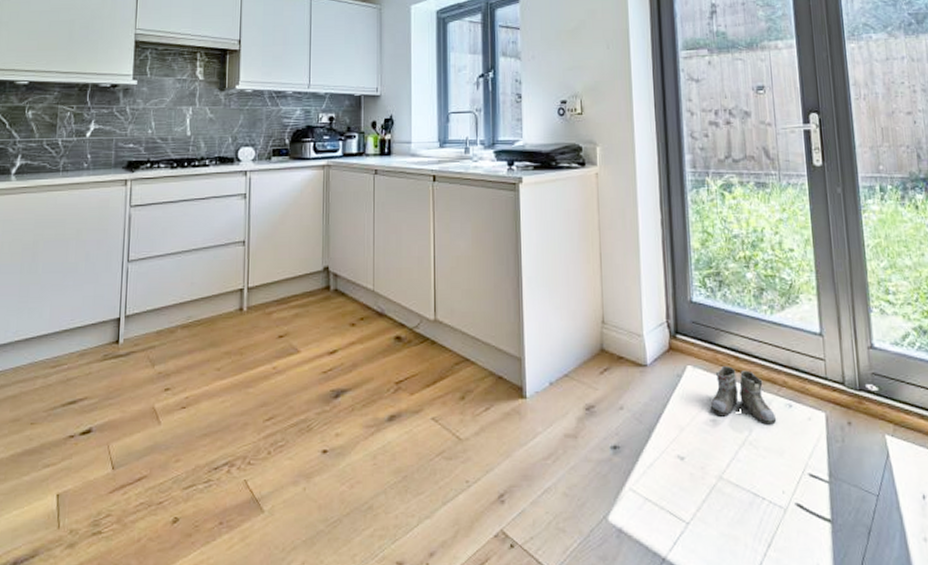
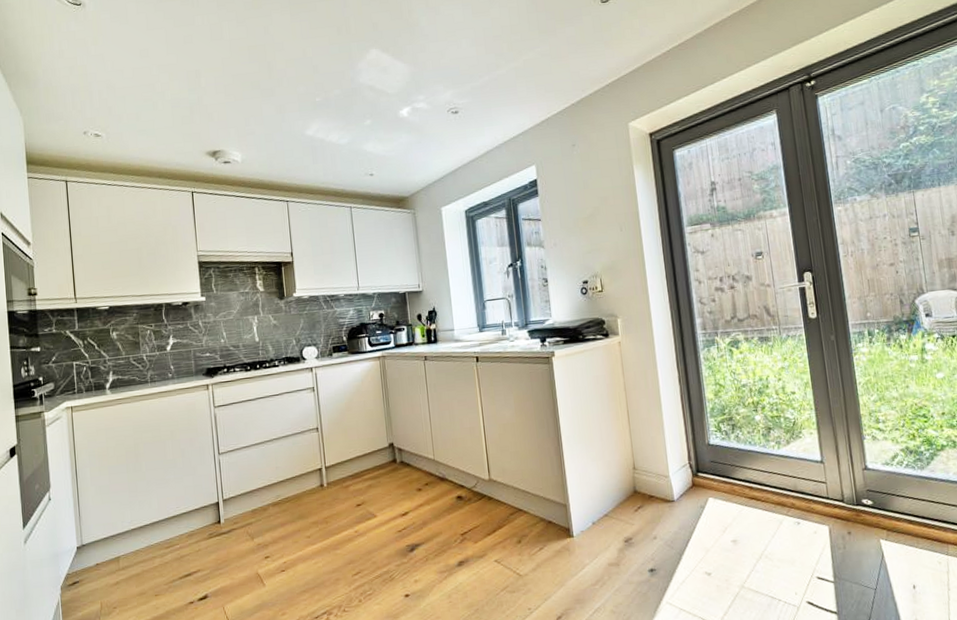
boots: present [708,366,777,425] -> none [728,495,788,541]

